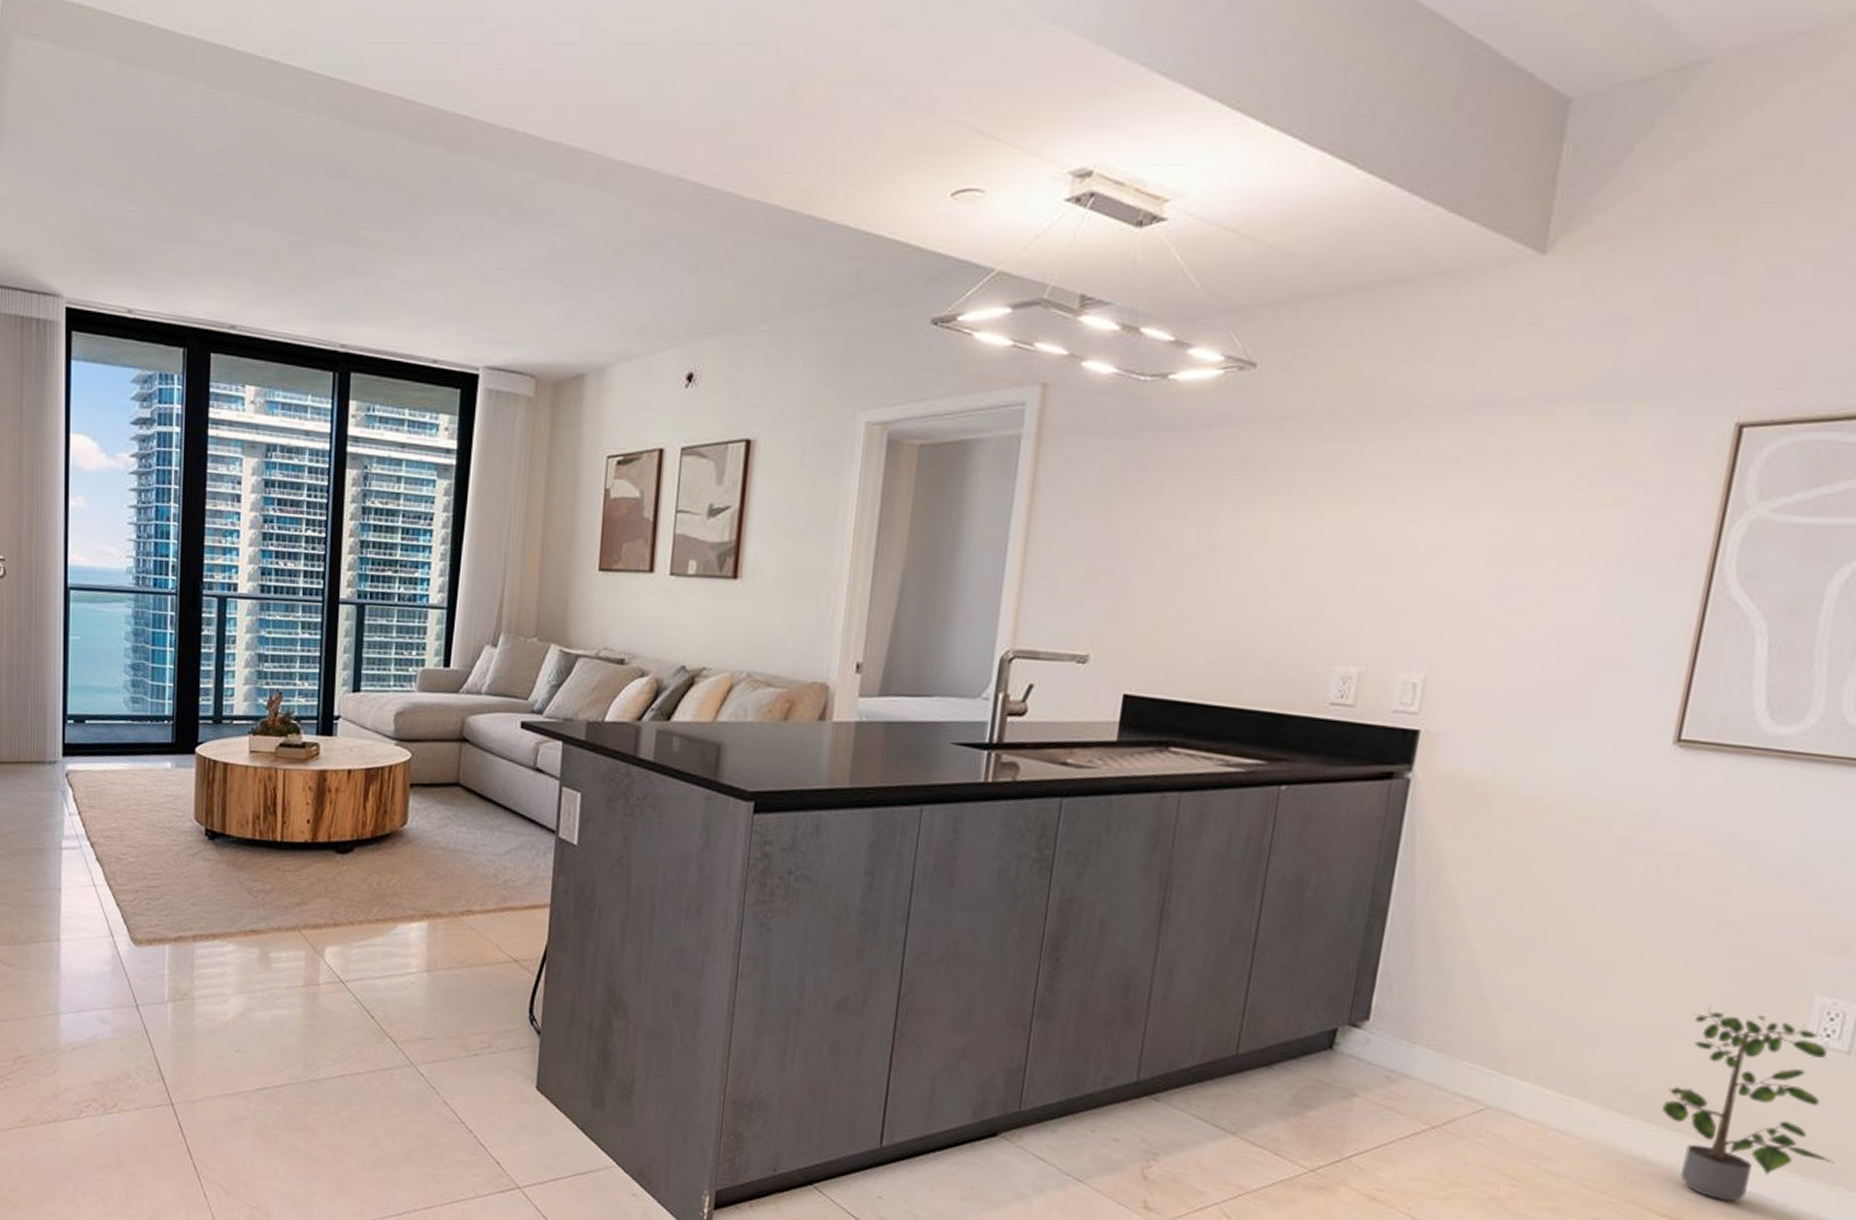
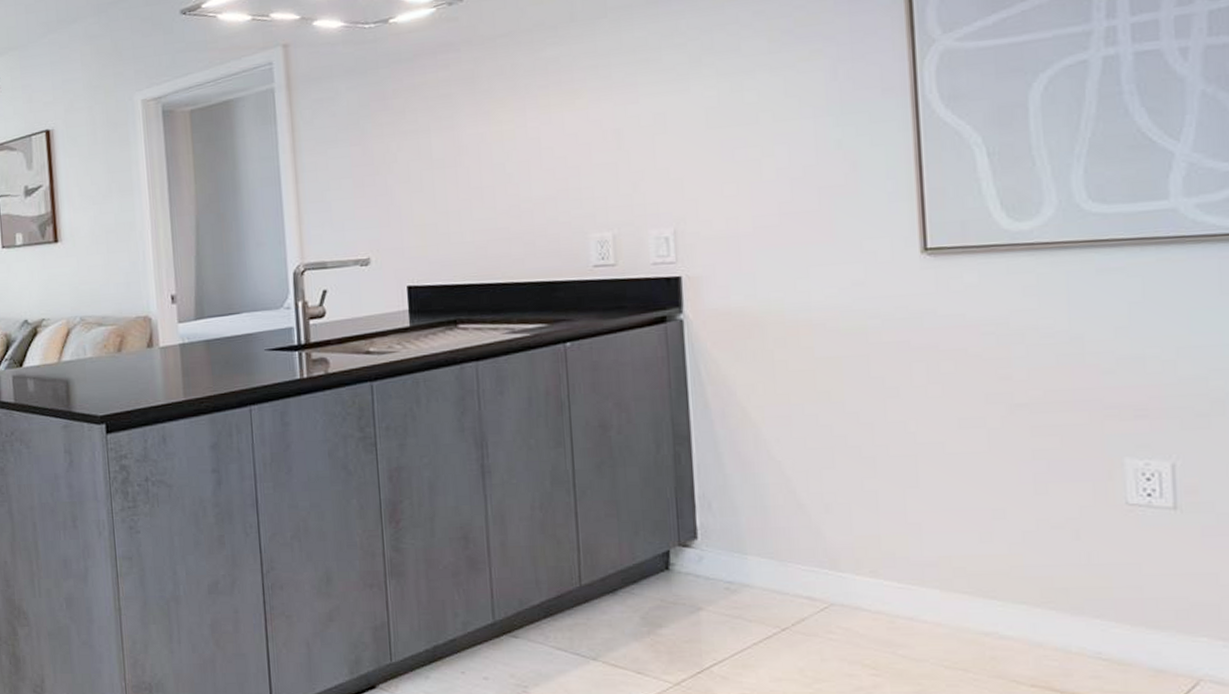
potted plant: present [1662,1006,1835,1201] -> none [1003,483,1192,664]

